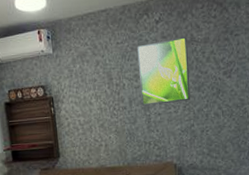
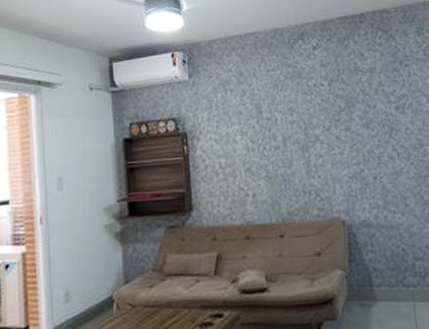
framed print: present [137,36,191,106] -> none [291,65,359,145]

